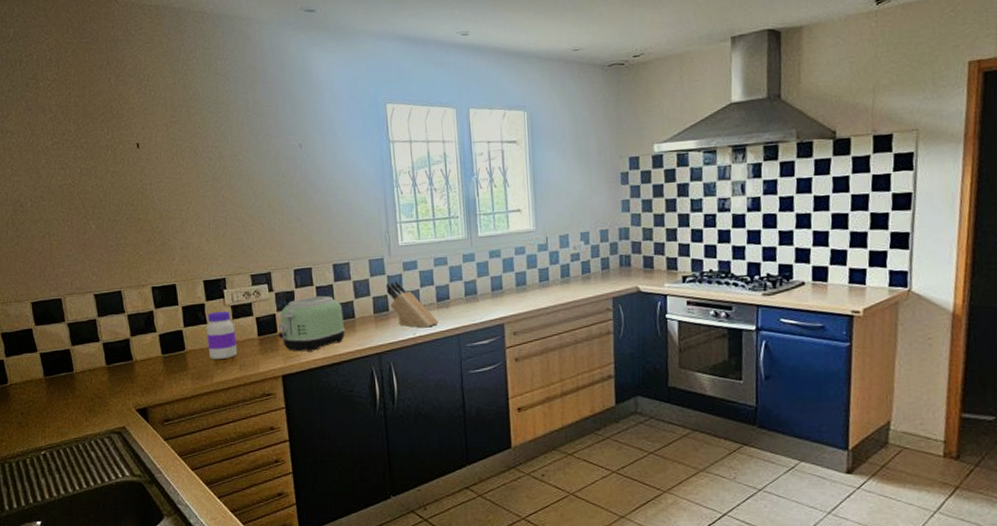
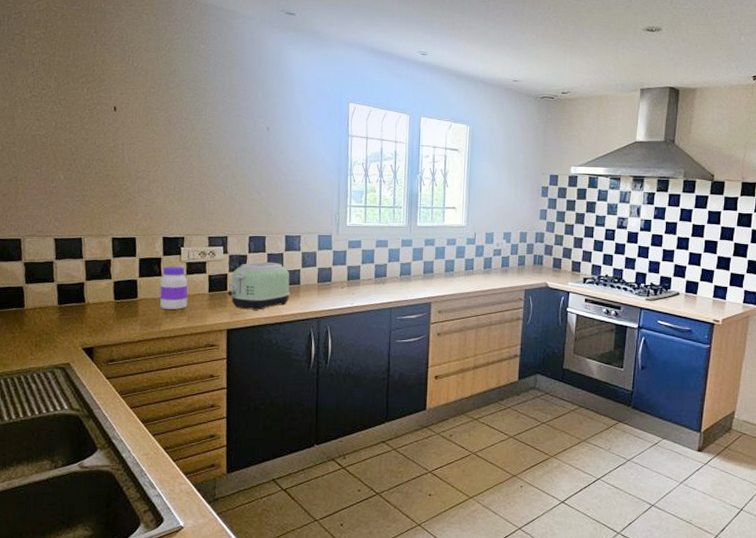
knife block: present [385,281,439,328] -> none [331,256,375,300]

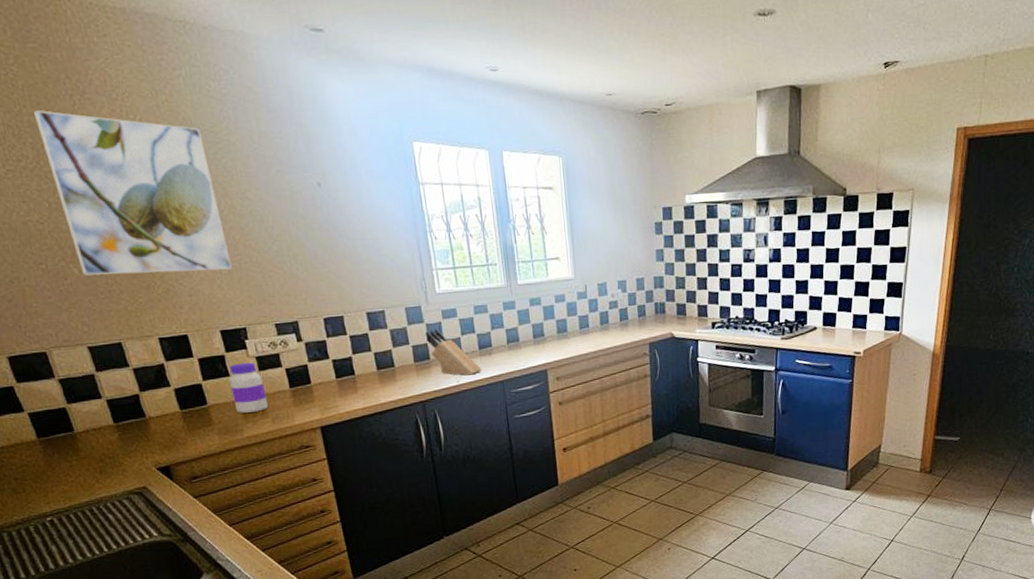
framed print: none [63,53,185,188] -> present [33,109,232,276]
toaster: present [227,261,290,311] -> none [312,345,385,403]
knife block: none [331,256,375,300] -> present [425,329,482,376]

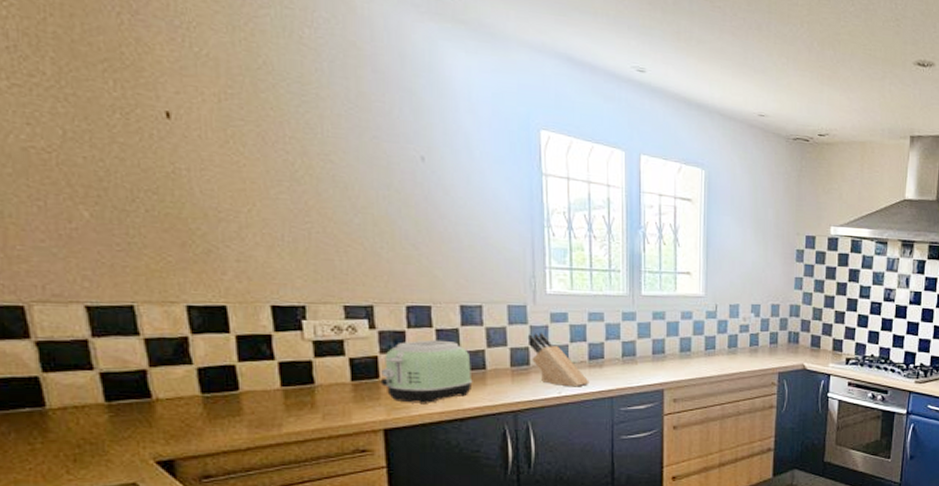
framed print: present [33,109,232,276] -> none [62,21,299,238]
jar: present [229,362,269,413] -> none [272,346,321,405]
toaster: none [312,345,385,403] -> present [380,339,473,405]

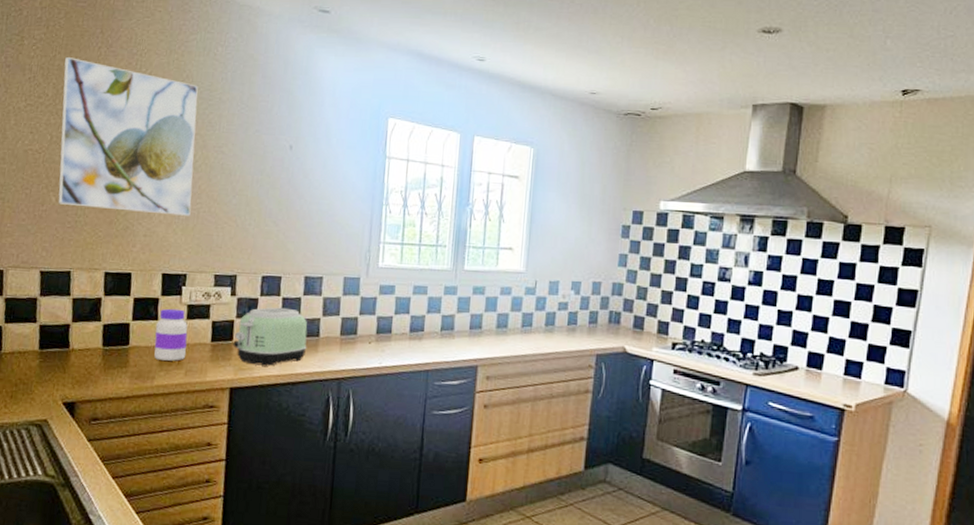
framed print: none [62,21,299,238] -> present [58,56,198,216]
jar: none [272,346,321,405] -> present [154,308,188,361]
knife block: present [527,333,590,387] -> none [357,304,409,359]

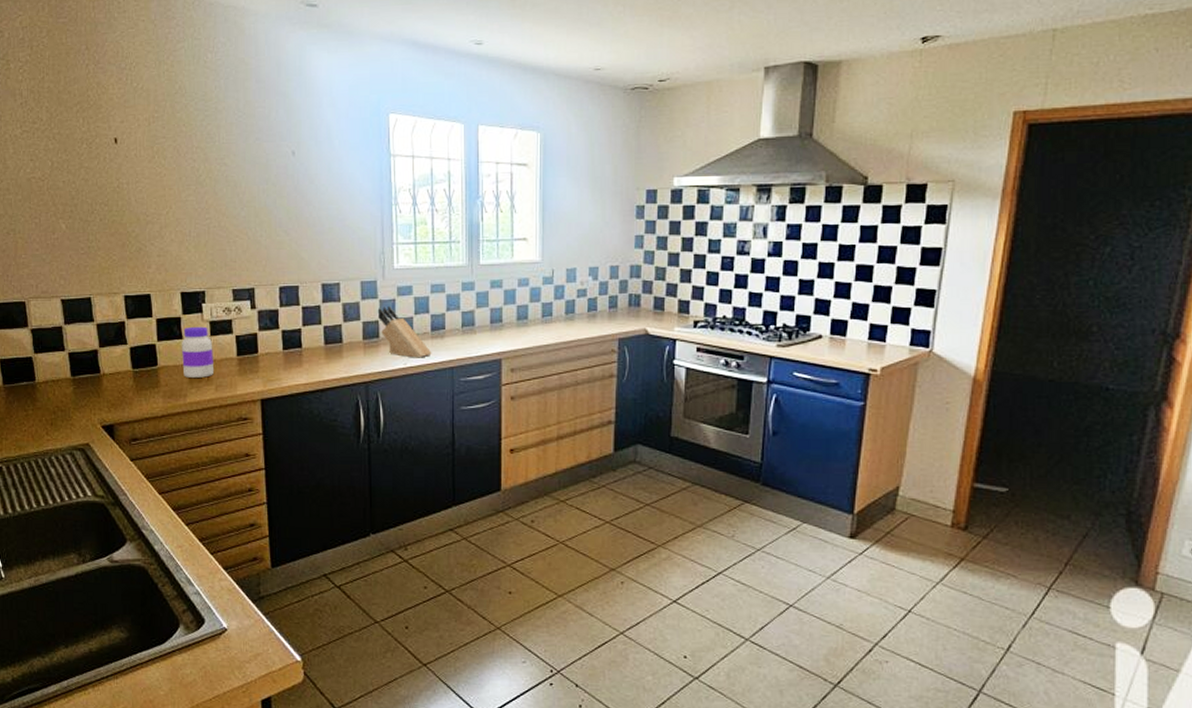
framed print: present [58,56,198,216] -> none [53,77,201,233]
toaster: present [233,307,308,367] -> none [258,316,332,377]
knife block: none [357,304,409,359] -> present [377,306,432,358]

